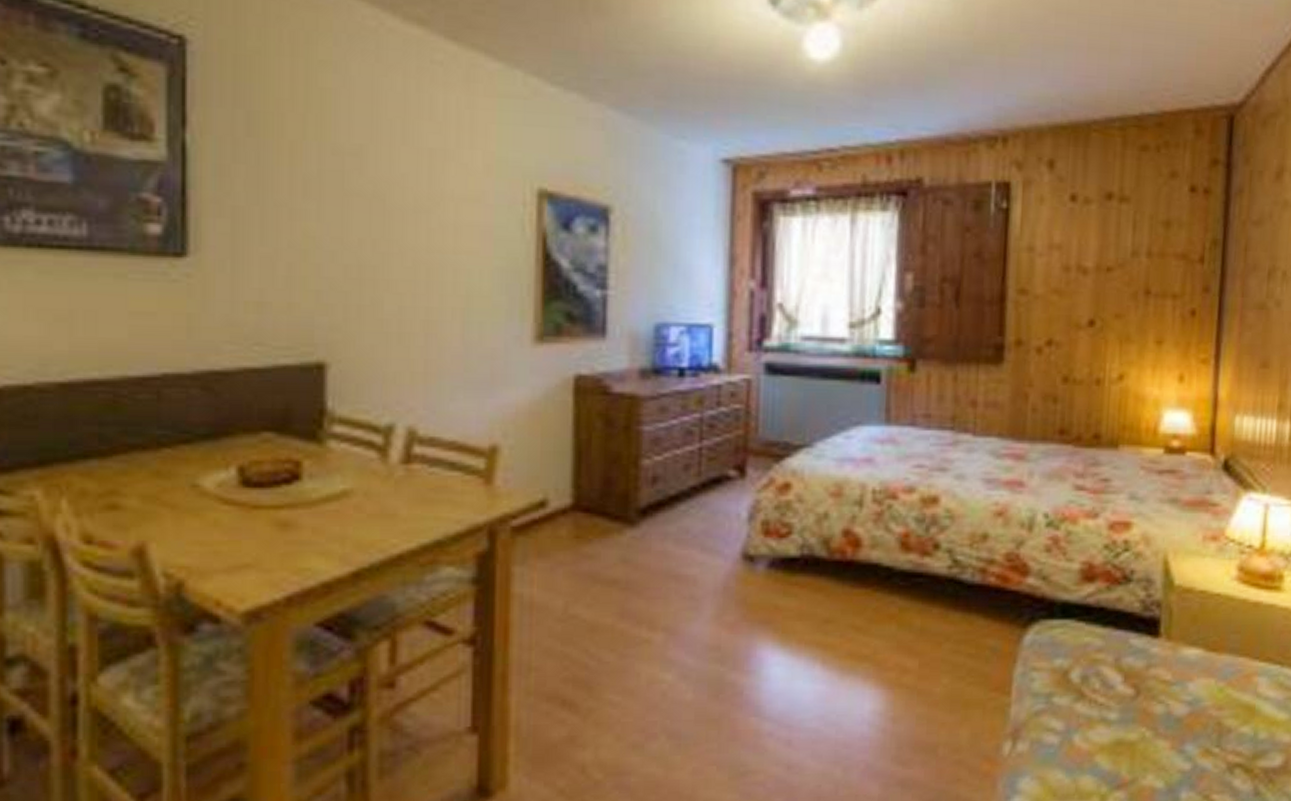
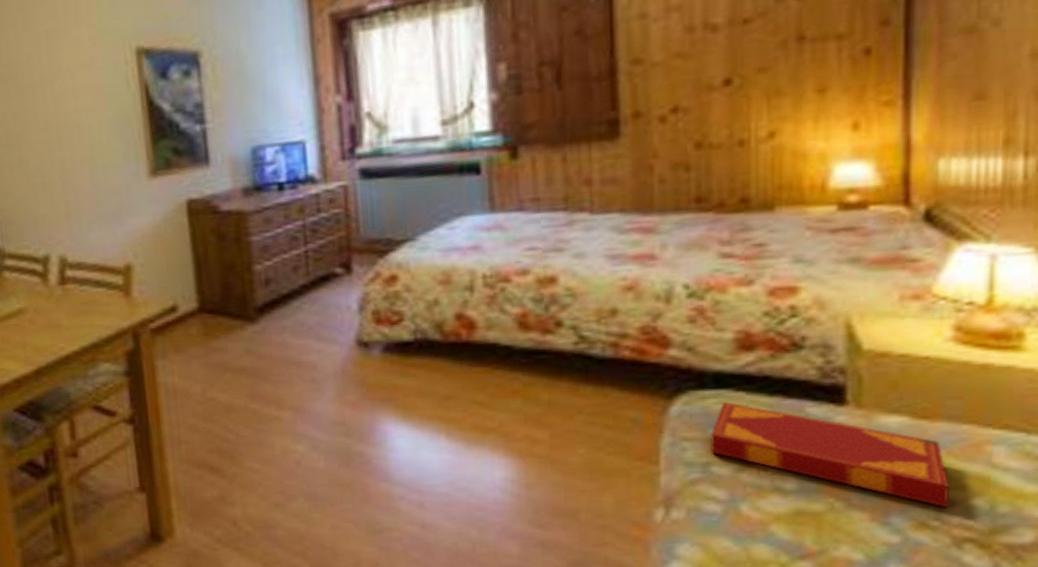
hardback book: none [1054,632,1229,735] -> present [710,402,951,507]

